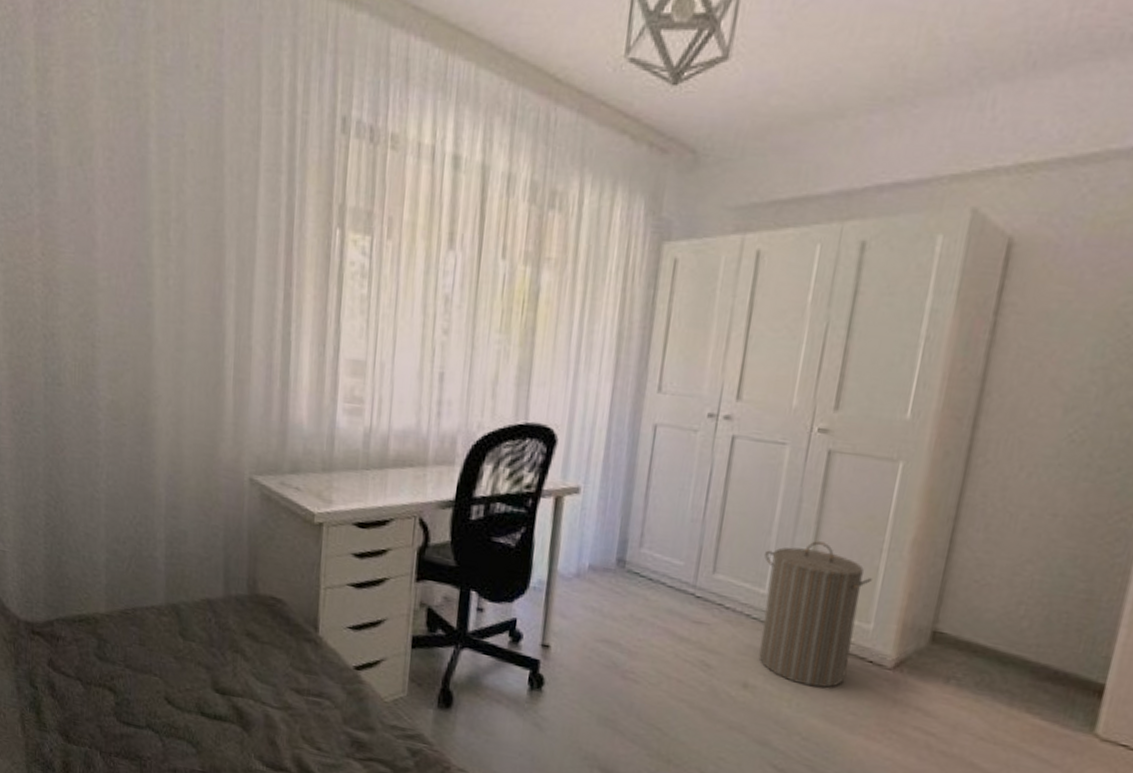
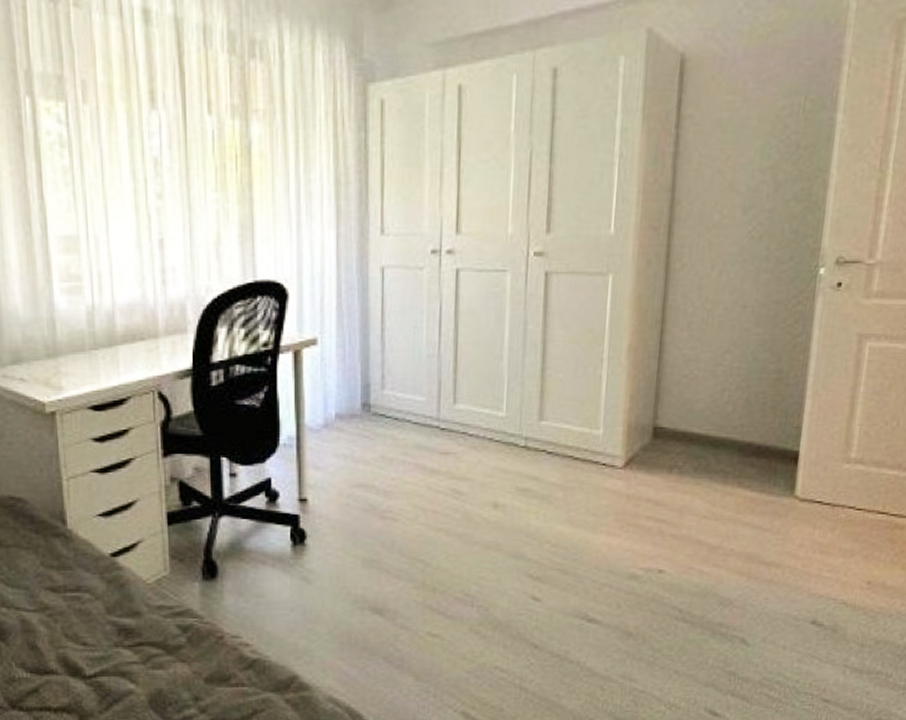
laundry hamper: present [758,541,872,688] -> none [499,360,597,496]

